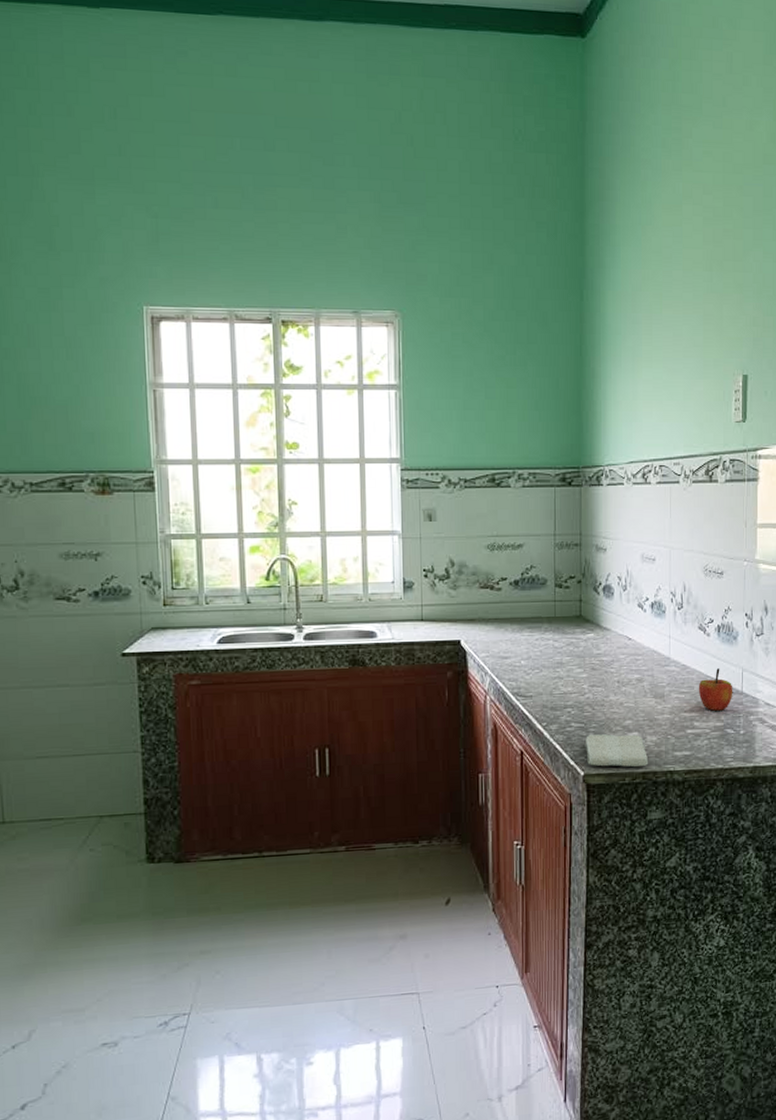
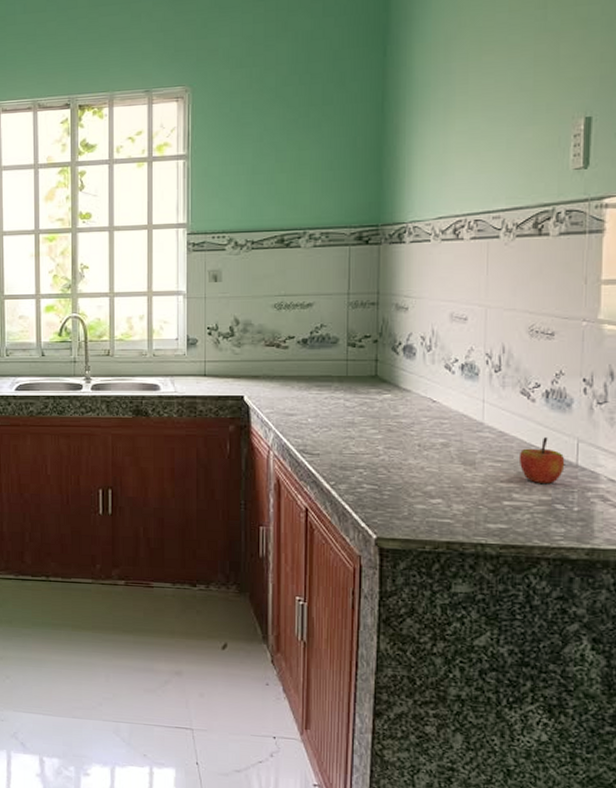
washcloth: present [586,734,649,767] -> none [379,497,455,536]

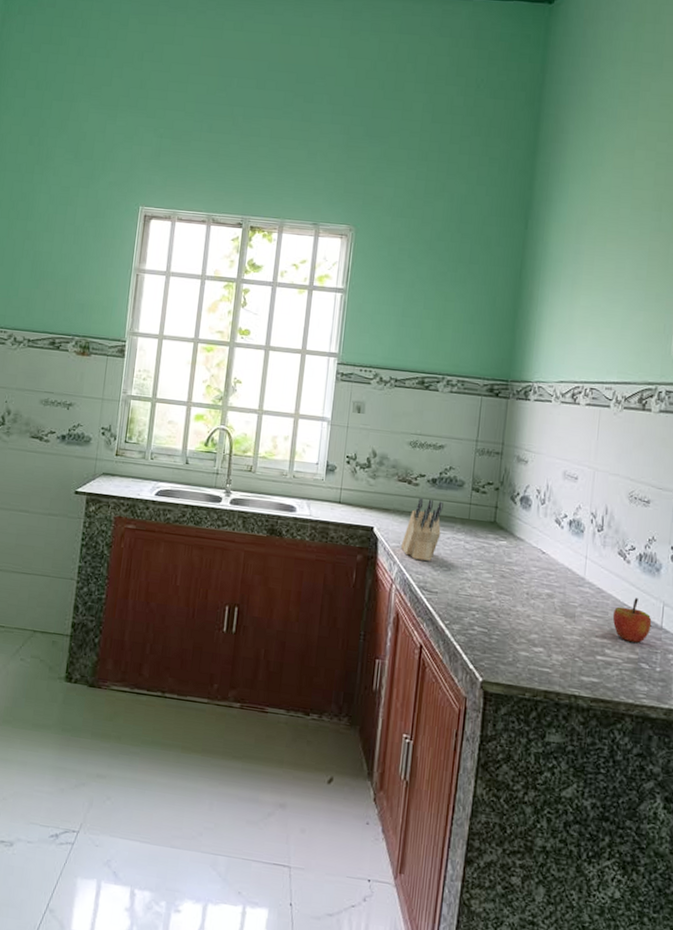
knife block: none [275,360,317,423] -> present [401,497,444,561]

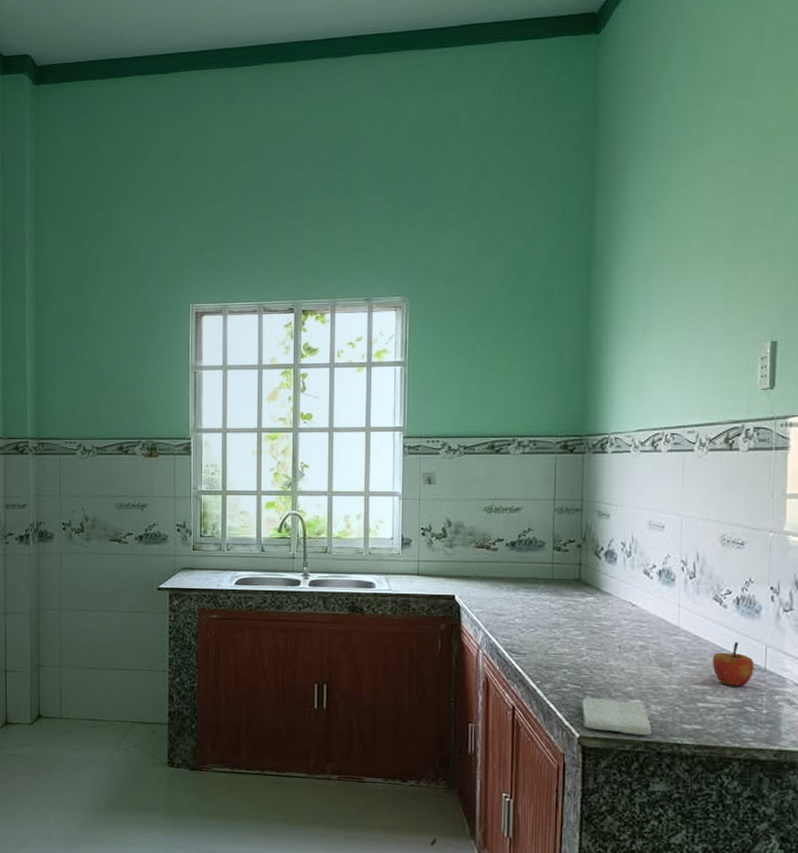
knife block: present [401,497,444,561] -> none [485,562,525,624]
washcloth: none [486,641,552,686] -> present [582,696,652,736]

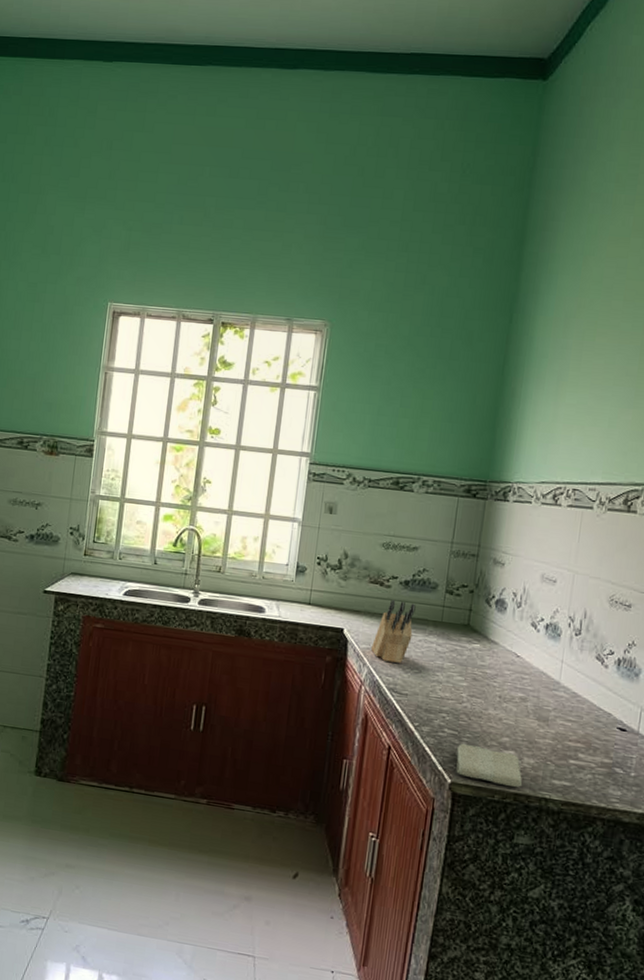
knife block: none [485,562,525,624] -> present [371,599,416,663]
apple: present [712,642,755,687] -> none [587,703,628,748]

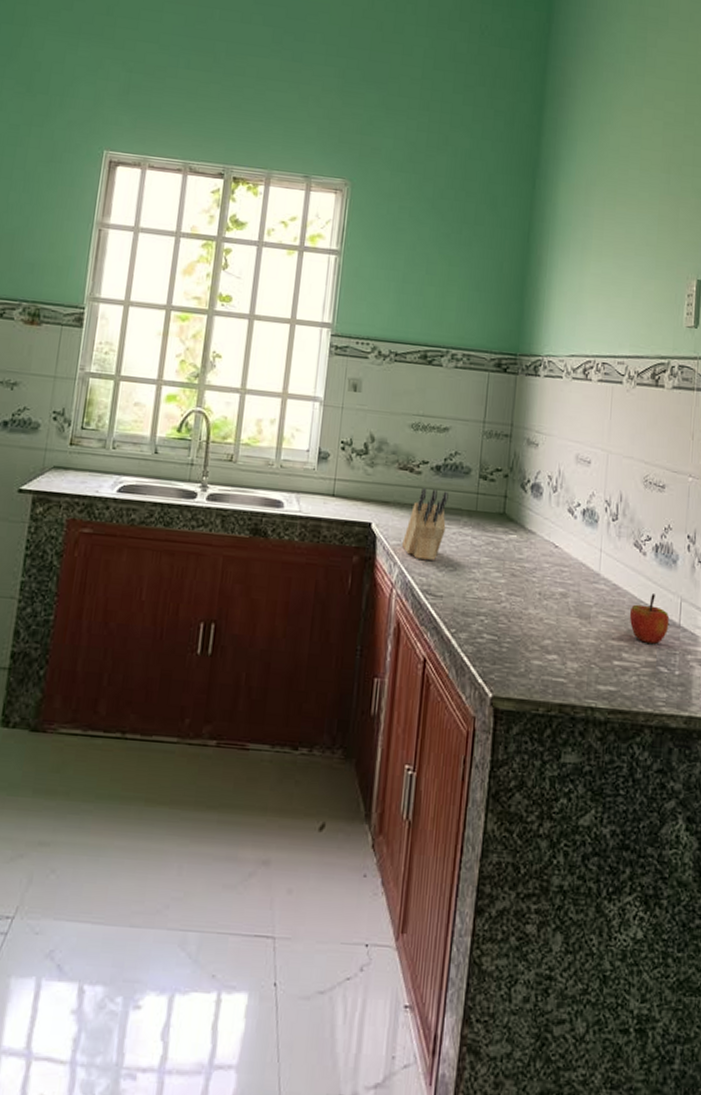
washcloth: present [456,743,523,788] -> none [497,649,567,698]
apple: none [587,703,628,748] -> present [629,594,670,644]

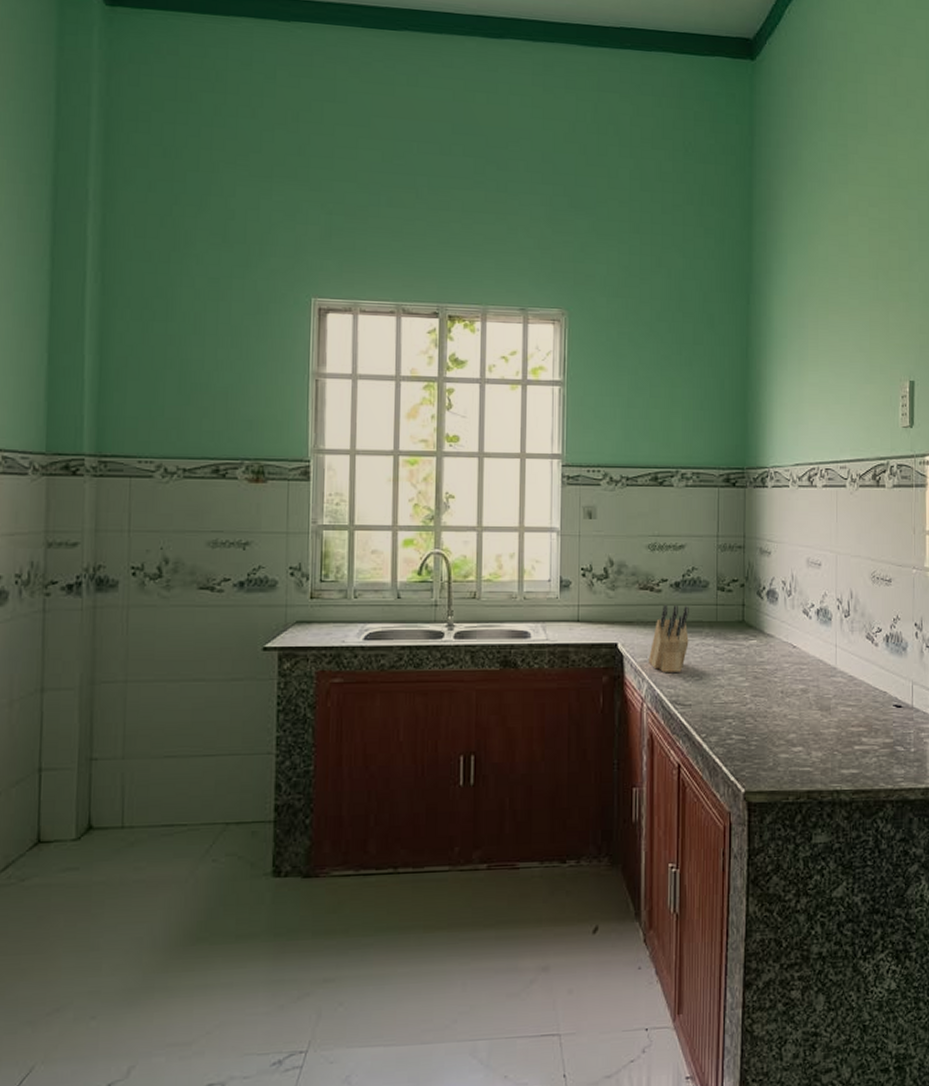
apple: present [629,594,670,644] -> none [866,681,903,726]

